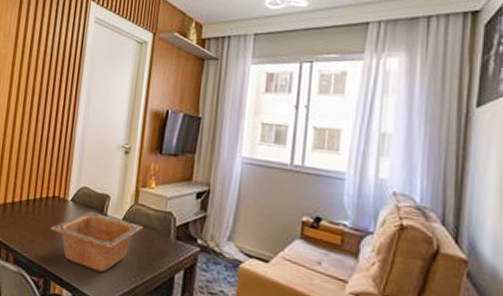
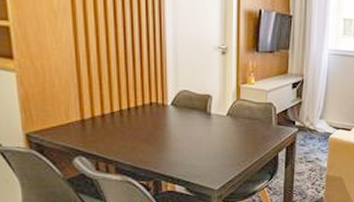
serving bowl: present [50,212,143,272] -> none [152,113,247,164]

